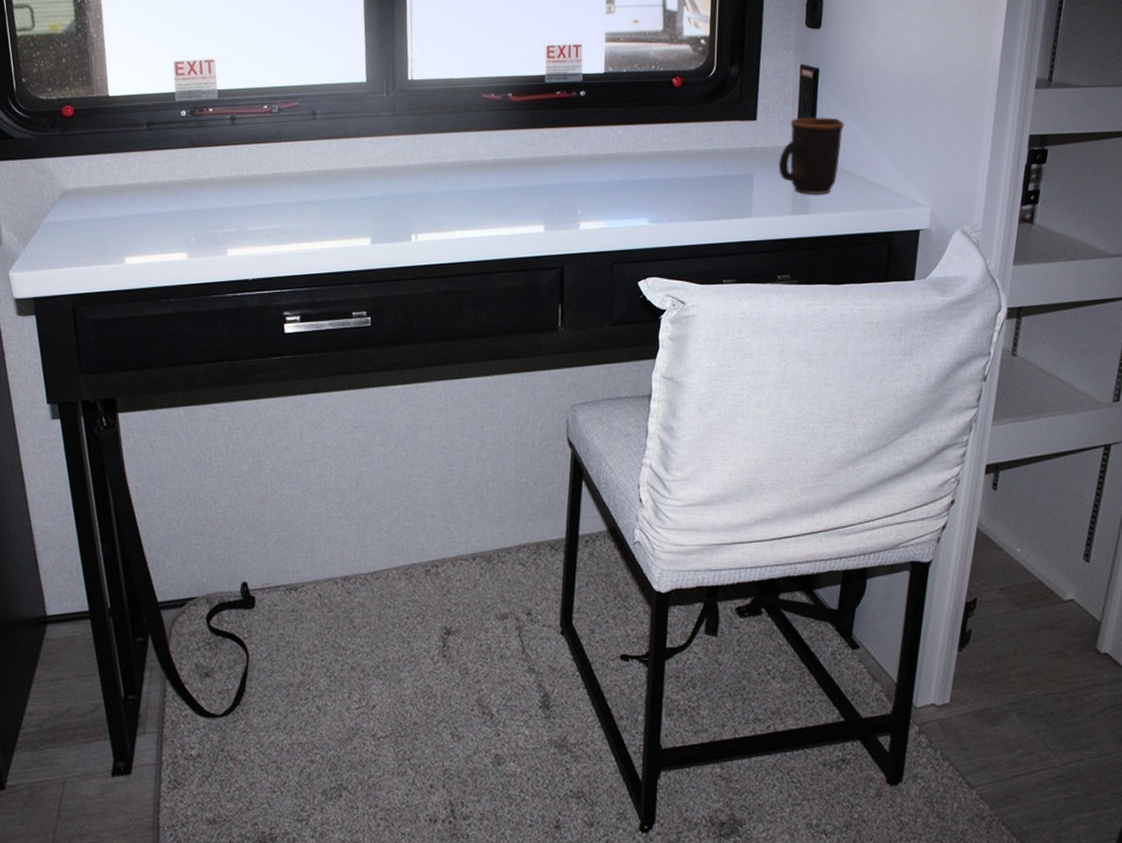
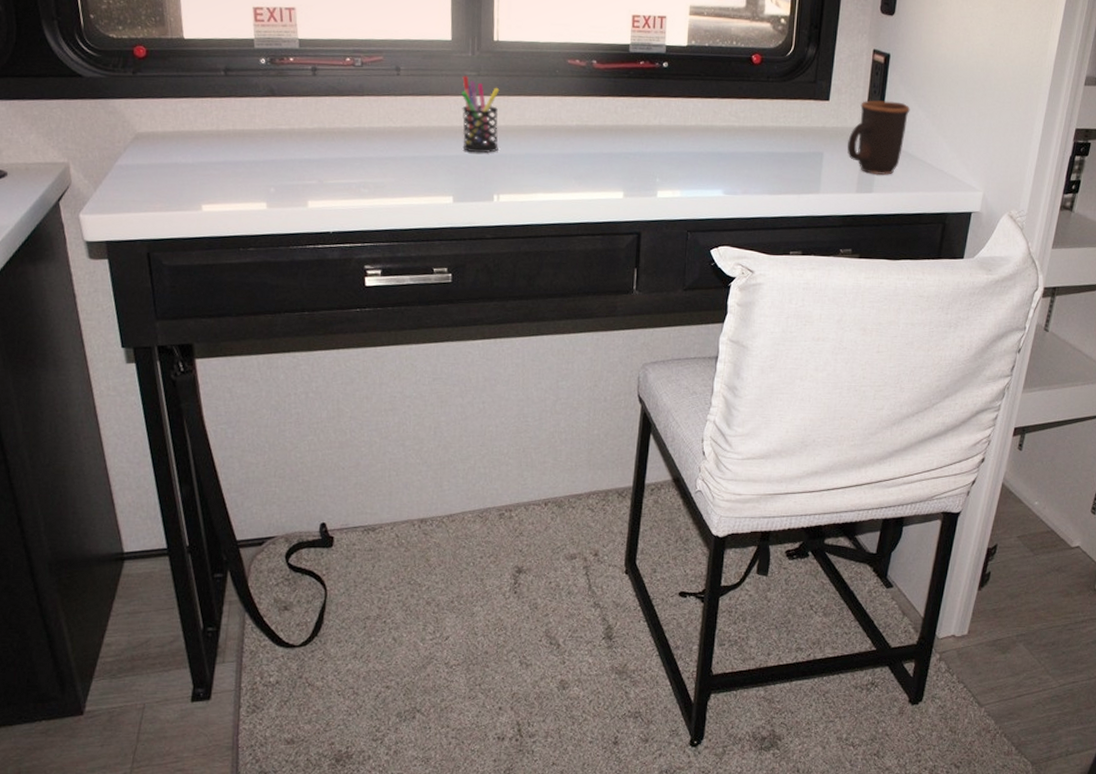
pen holder: none [377,116,415,193] -> present [461,75,500,153]

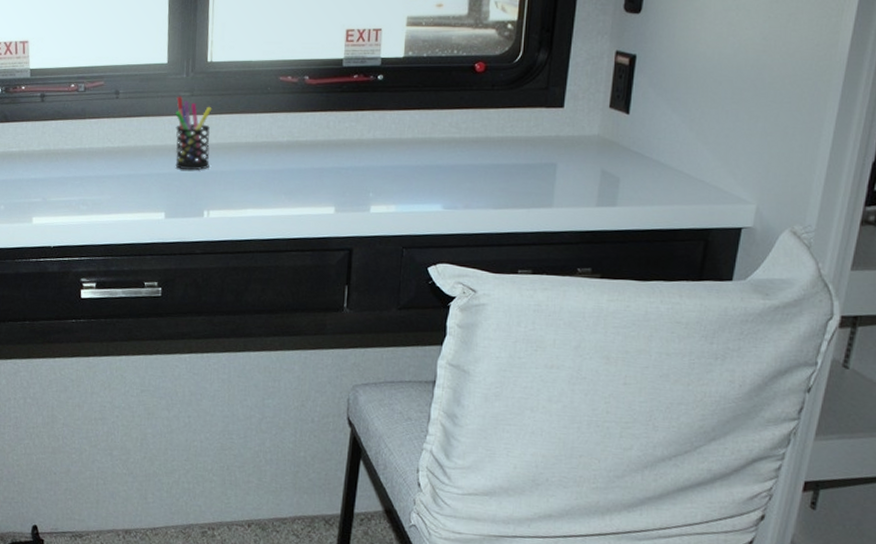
mug: present [848,100,910,175] -> none [586,105,662,187]

